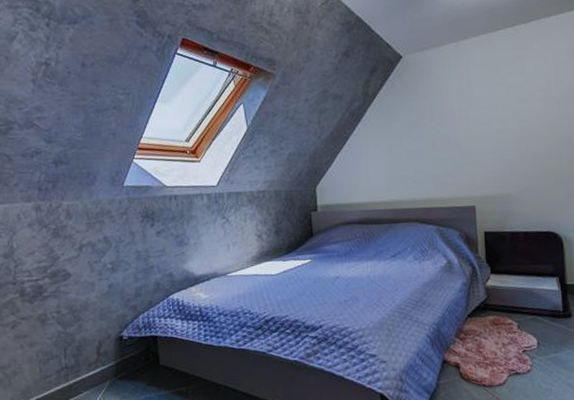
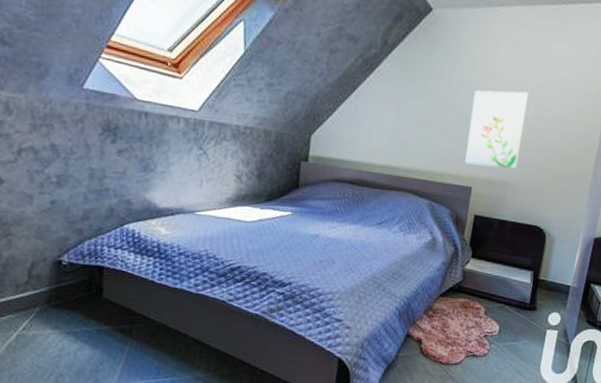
wall art: none [457,108,516,185] -> present [465,90,528,169]

